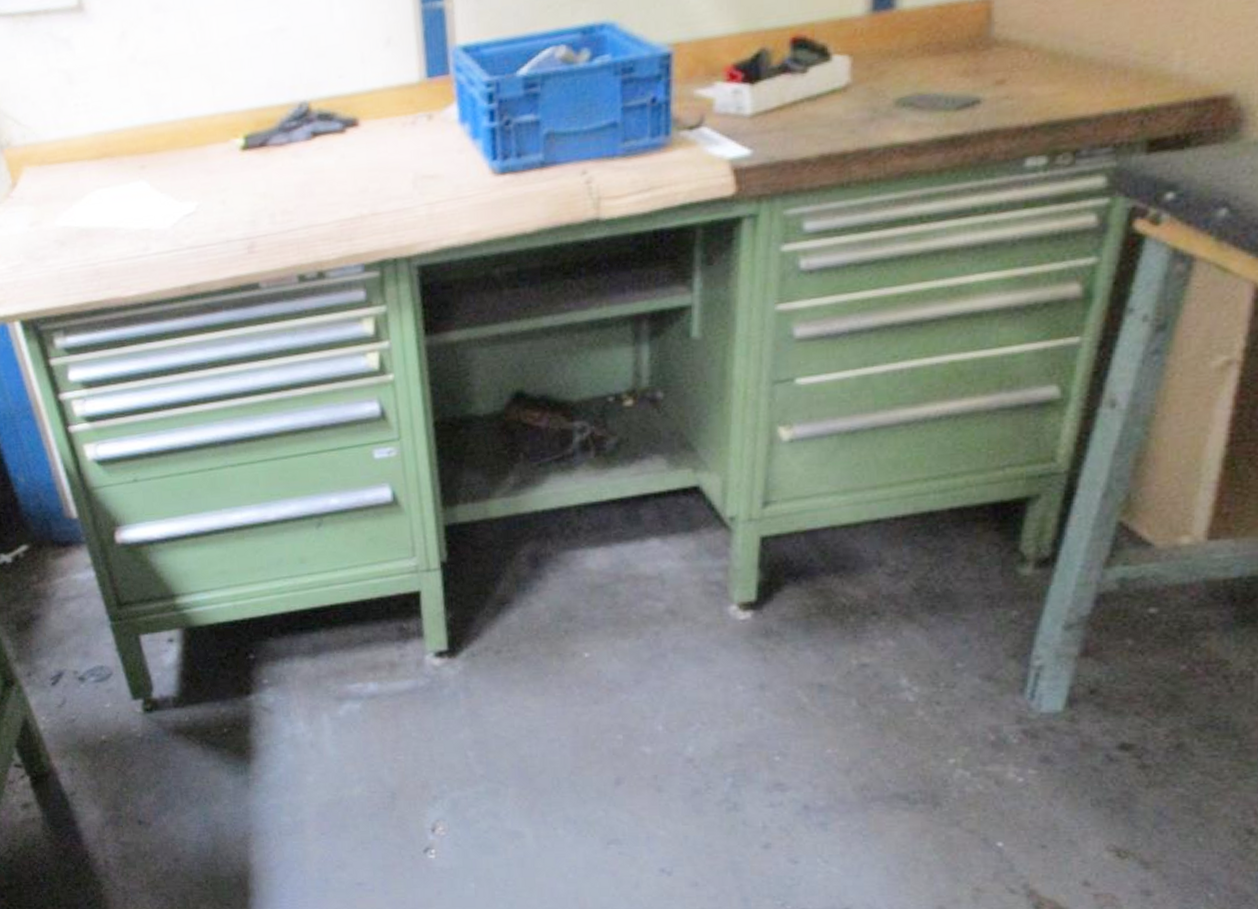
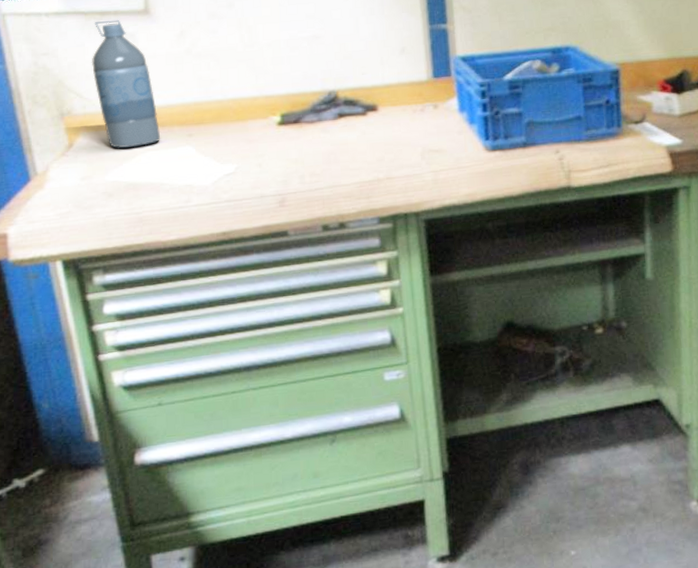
water bottle: none [23,20,111,186] -> present [91,19,161,148]

